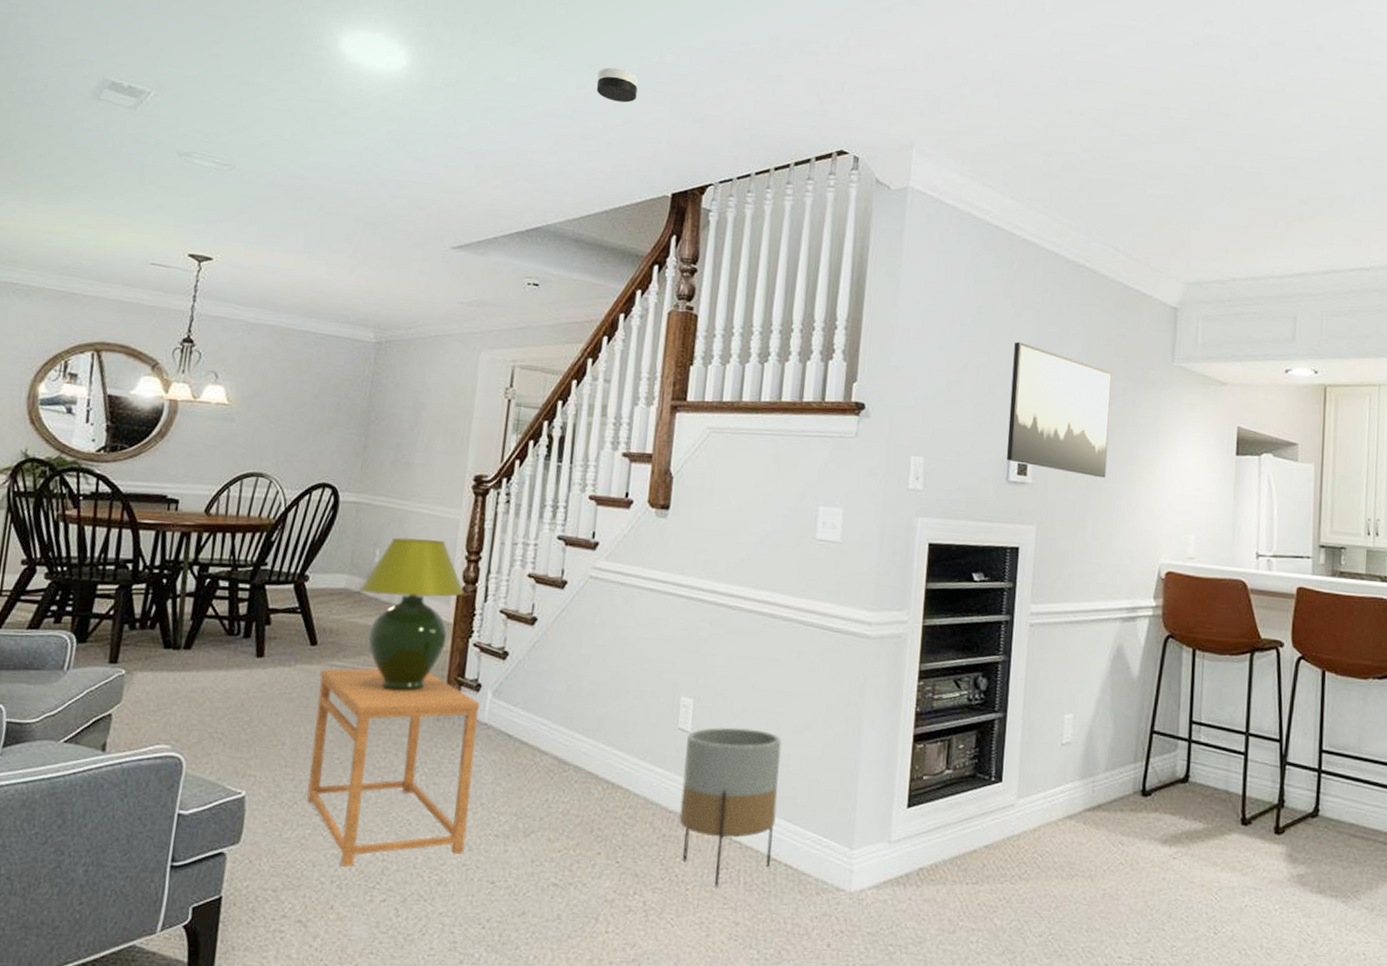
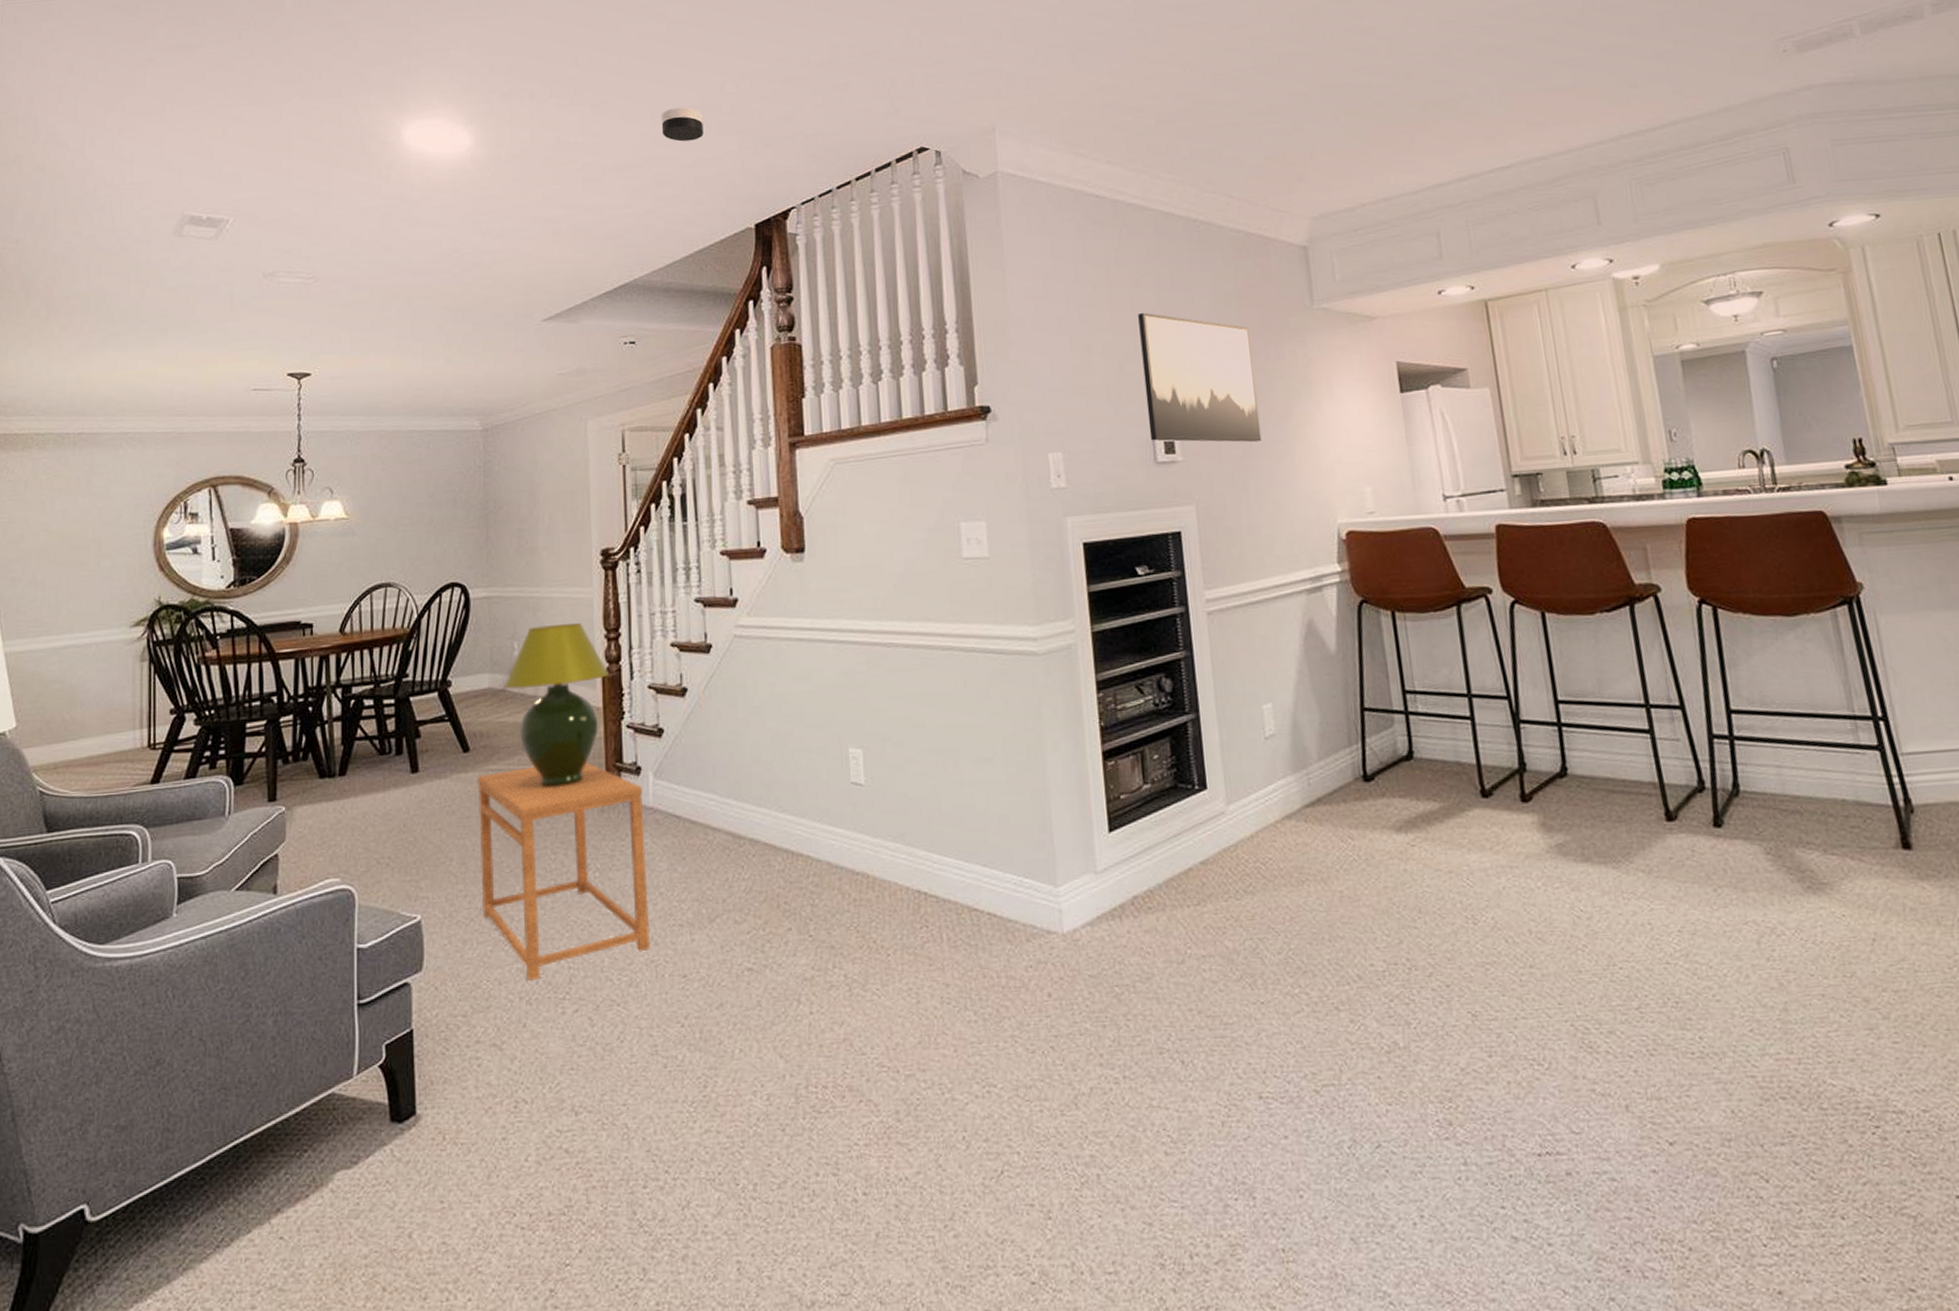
planter: present [679,727,782,889] -> none [862,771,972,950]

